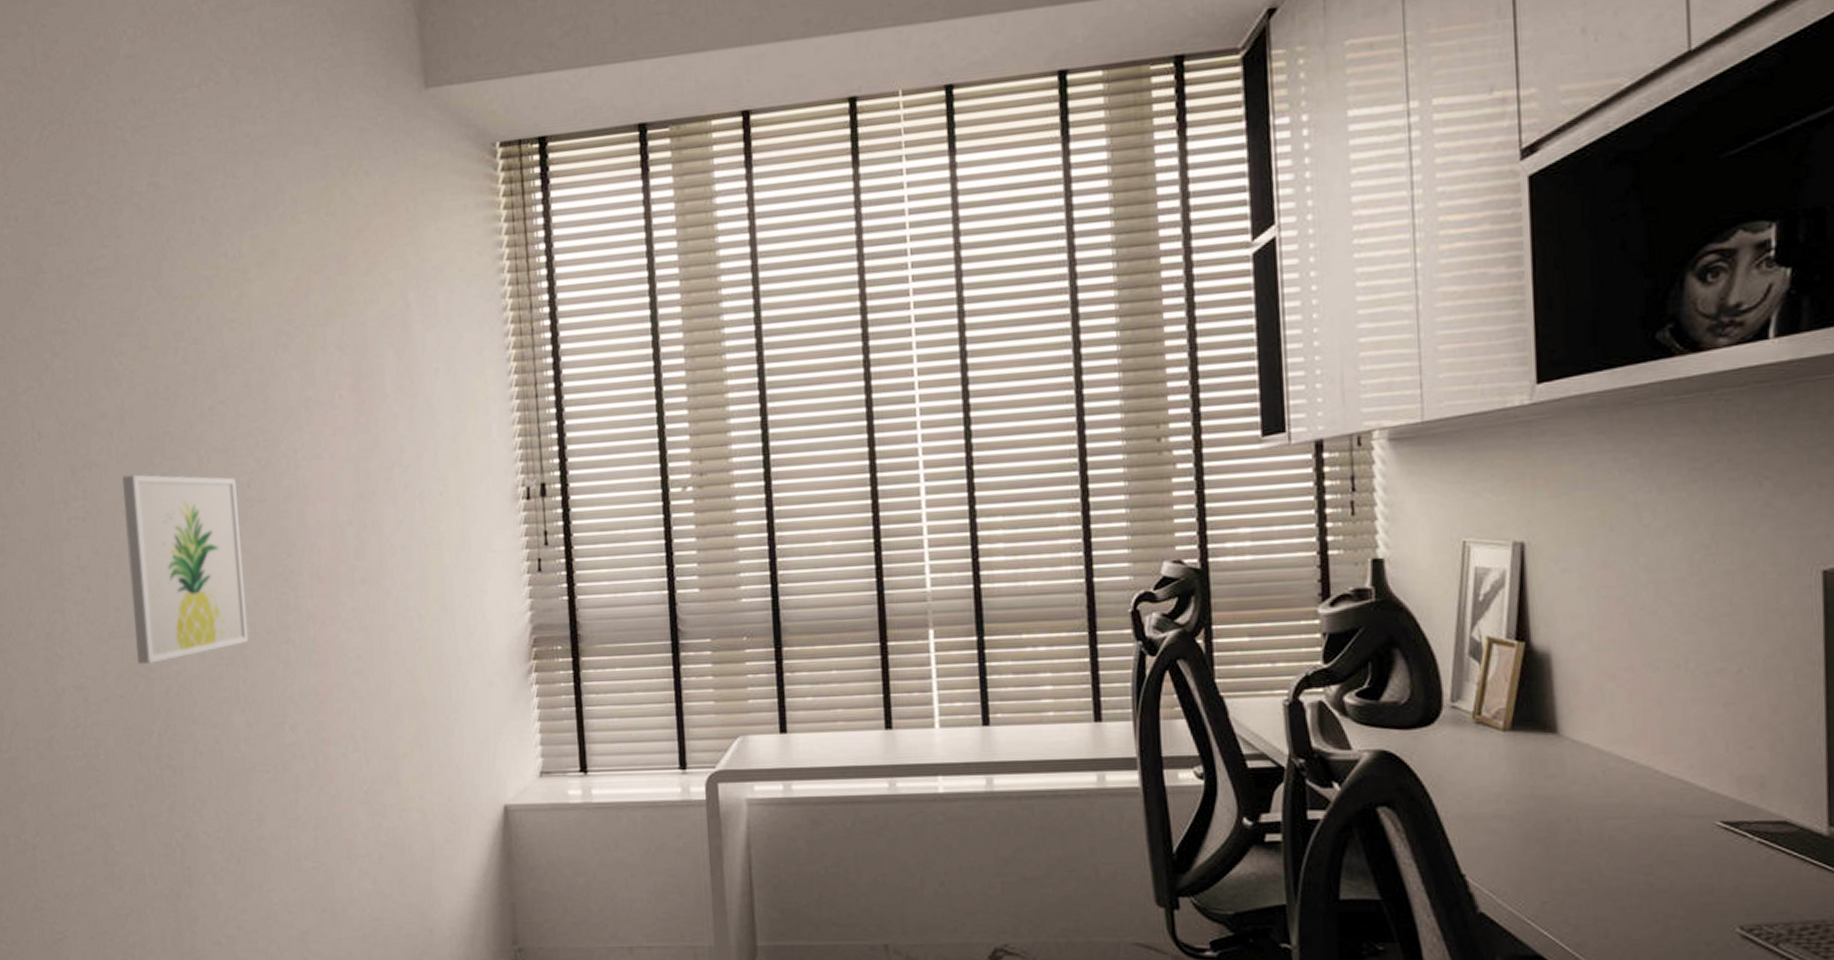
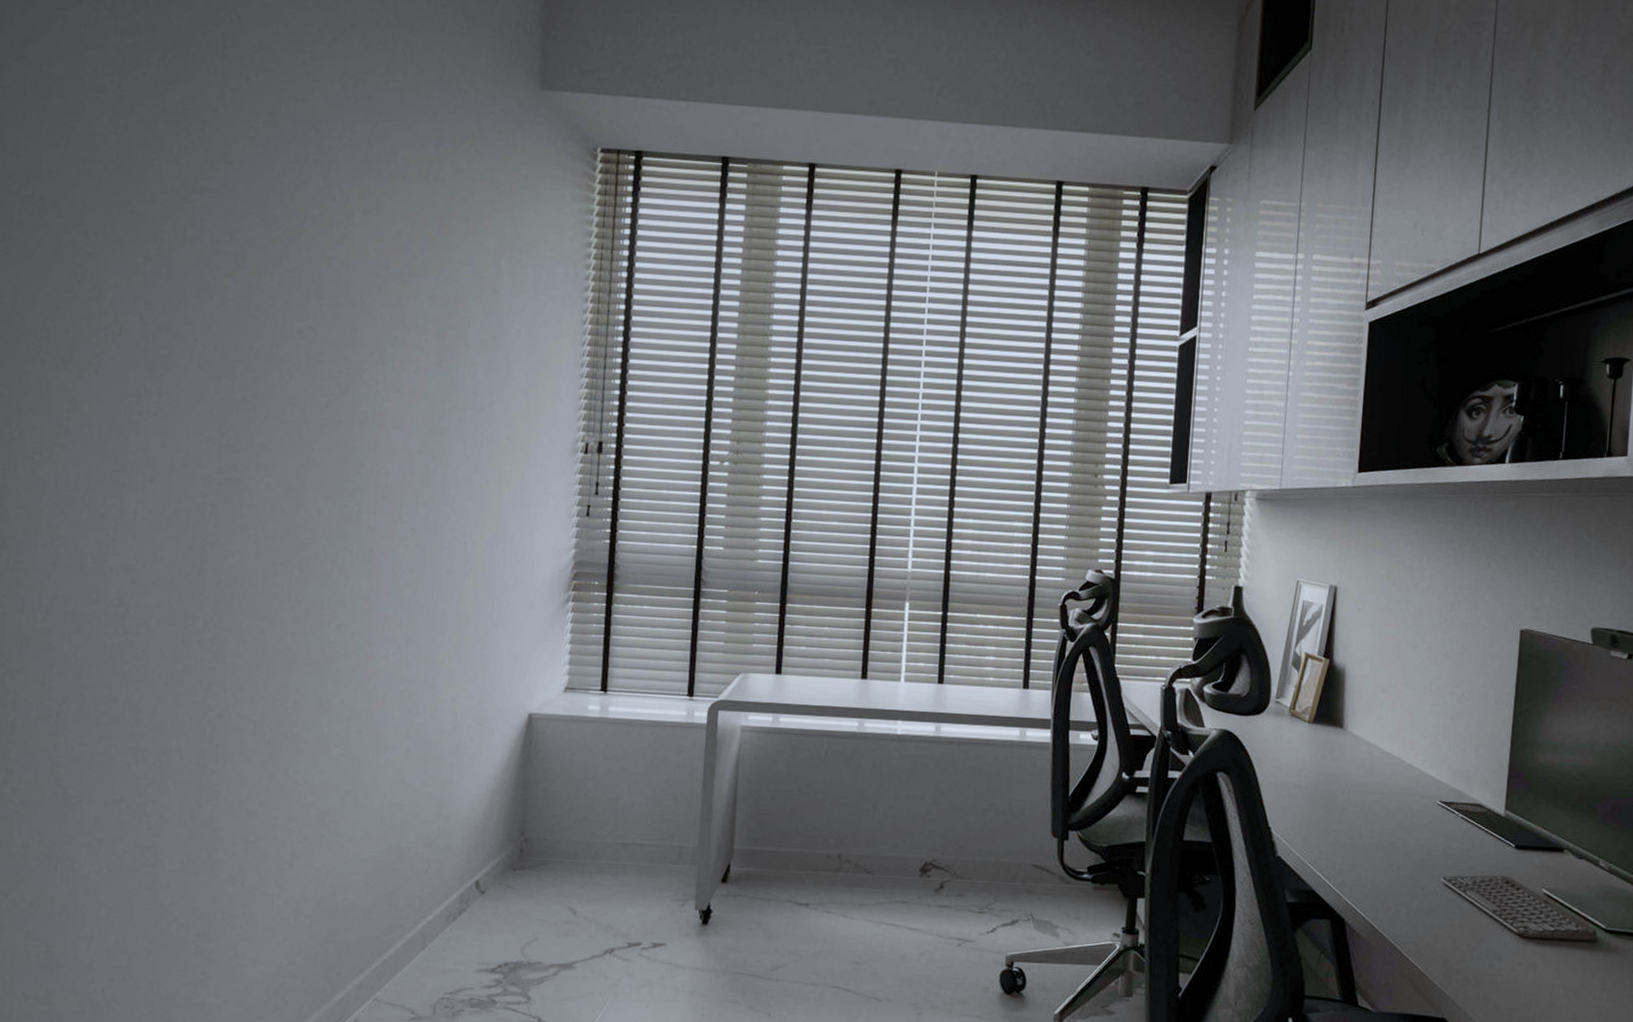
wall art: present [122,474,249,665] -> none [193,380,315,556]

